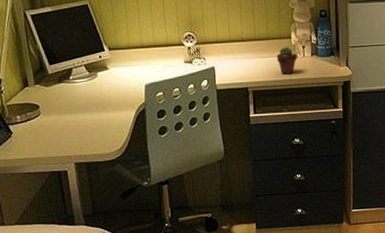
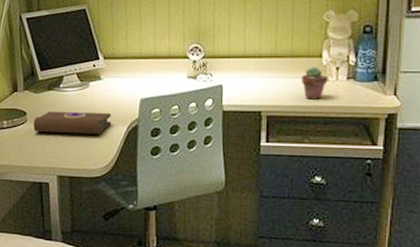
book: none [47,100,122,124] -> present [33,111,112,135]

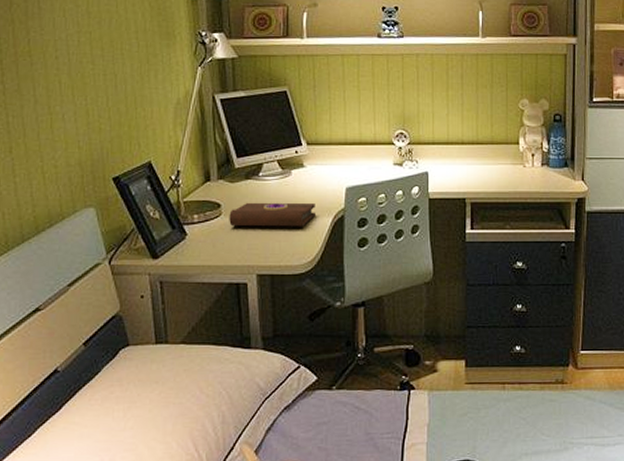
potted succulent: present [300,67,328,100] -> none [501,154,525,186]

